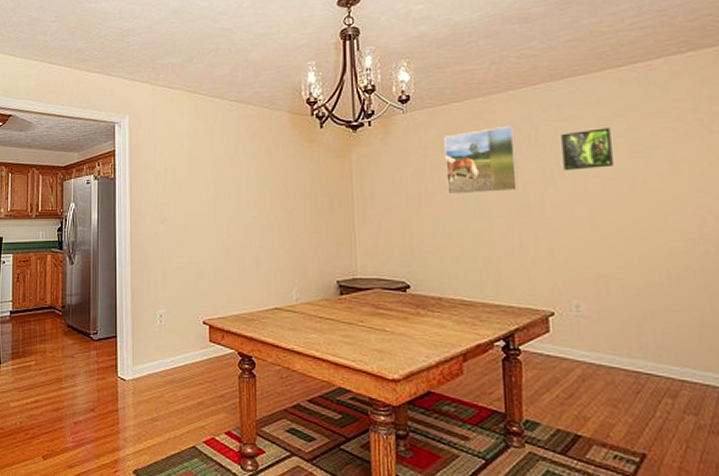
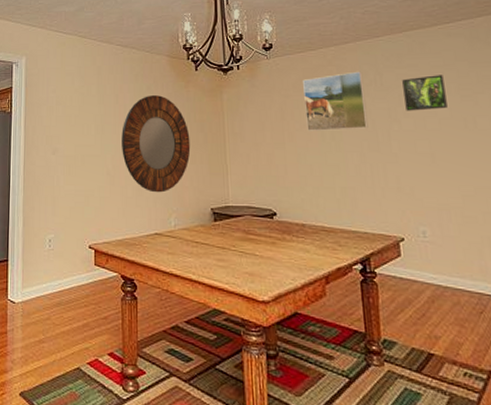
home mirror: none [237,157,315,264] -> present [122,95,191,193]

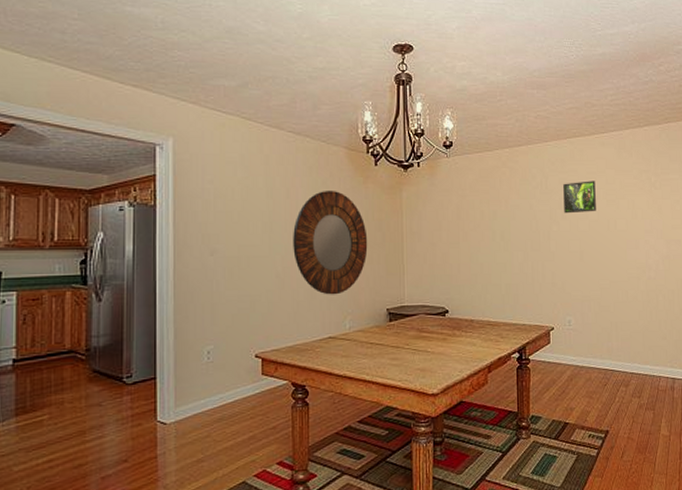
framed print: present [303,71,369,131] -> none [479,174,533,231]

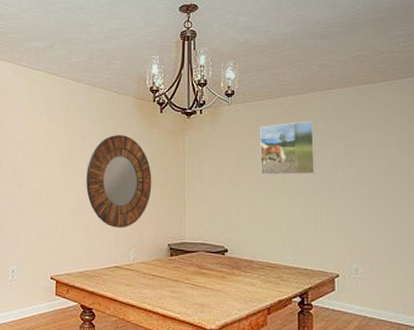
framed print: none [479,174,533,231] -> present [260,120,316,175]
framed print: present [563,181,596,214] -> none [349,127,387,160]

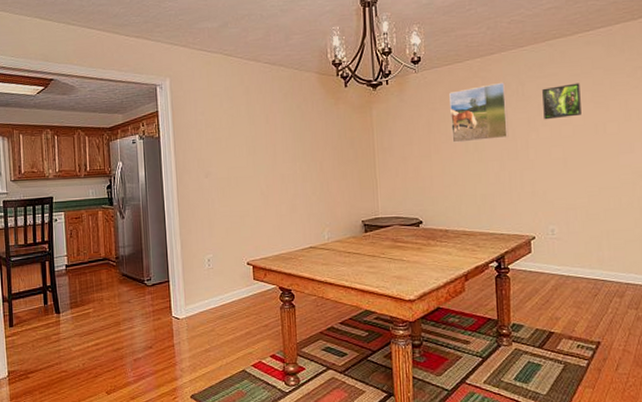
home mirror: present [86,135,152,228] -> none [273,114,342,209]
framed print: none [349,127,387,160] -> present [542,83,581,120]

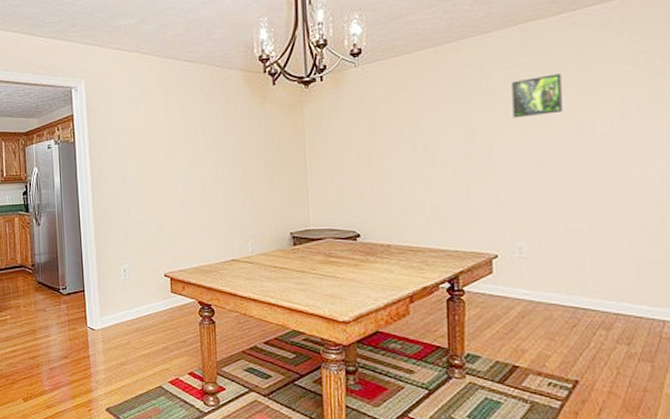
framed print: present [449,82,509,143] -> none [395,74,468,146]

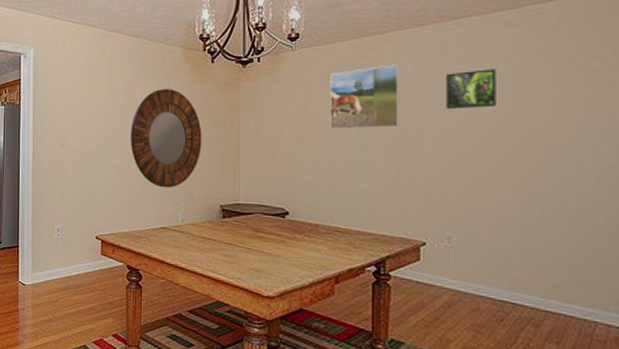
home mirror: none [193,115,268,219] -> present [131,89,202,188]
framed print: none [395,74,468,146] -> present [330,64,400,129]

